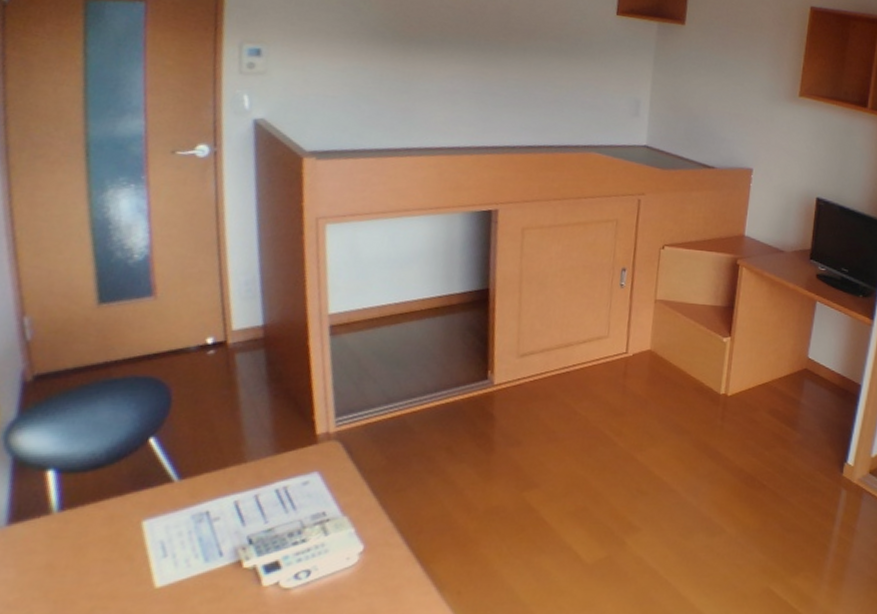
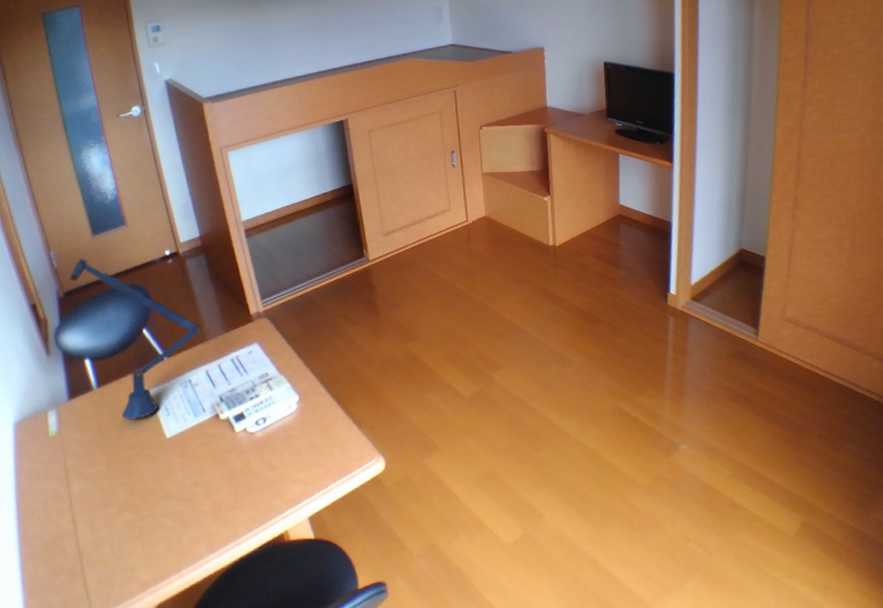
desk lamp: none [48,332,242,559] -> present [70,258,202,420]

